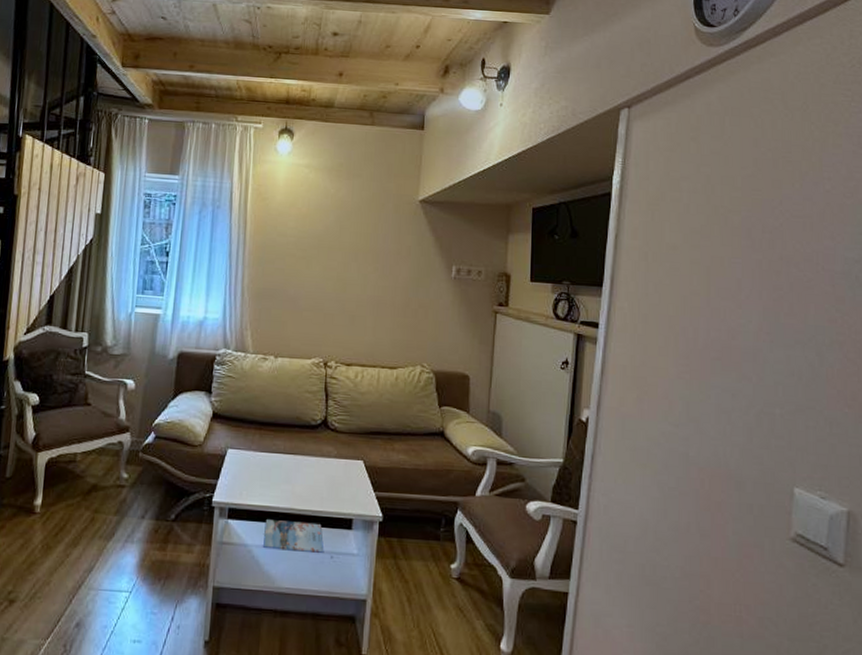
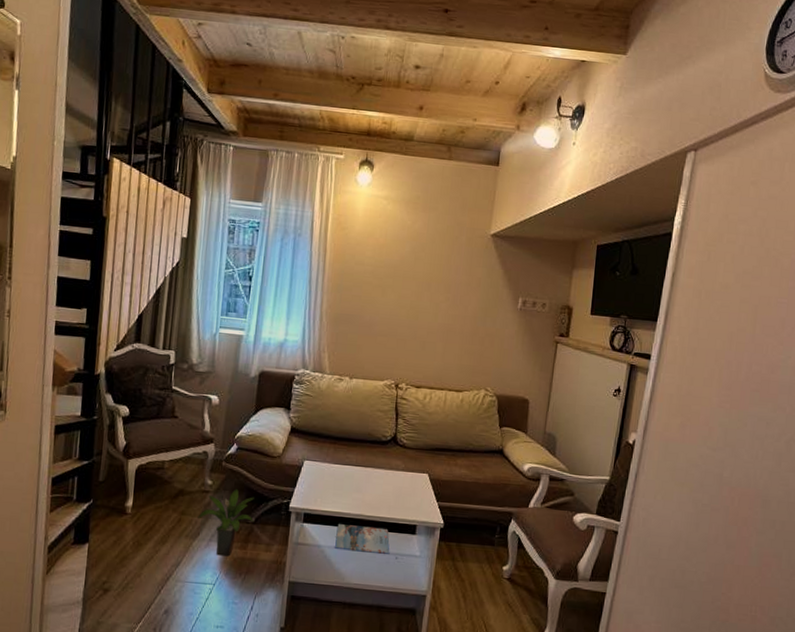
potted plant: none [112,483,175,559] -> present [197,489,255,557]

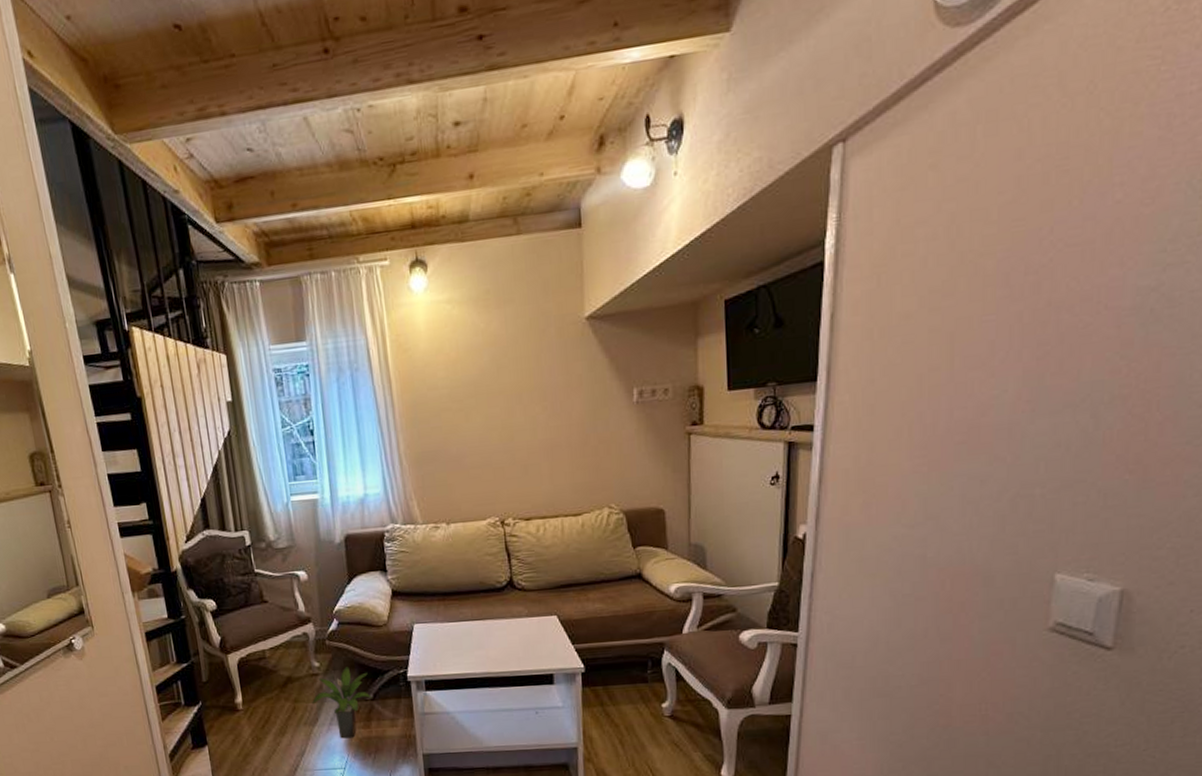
magazine: present [335,524,390,554] -> none [464,683,528,713]

